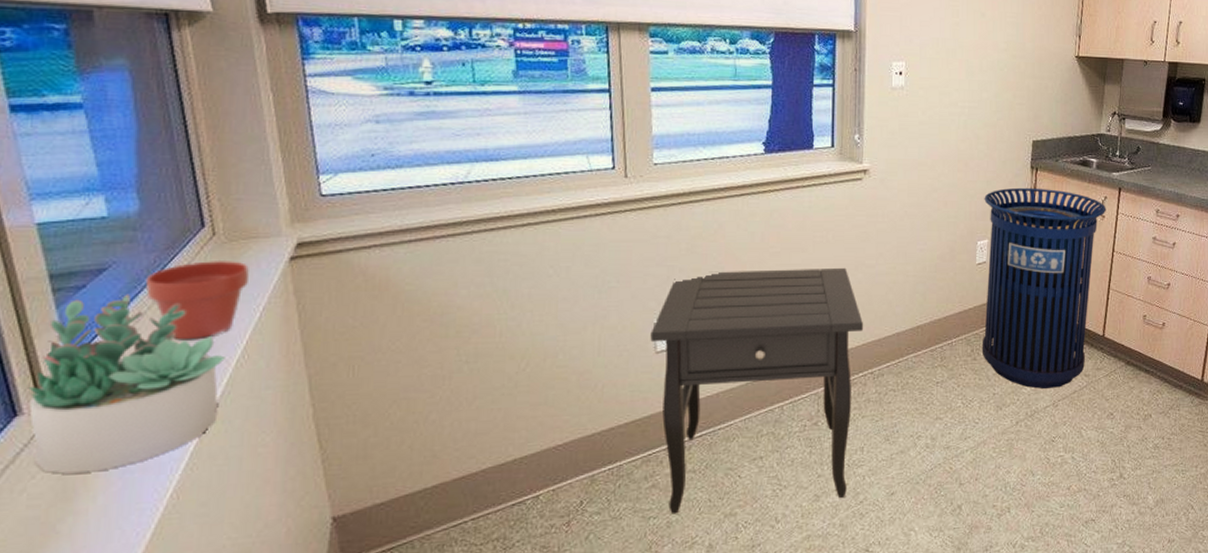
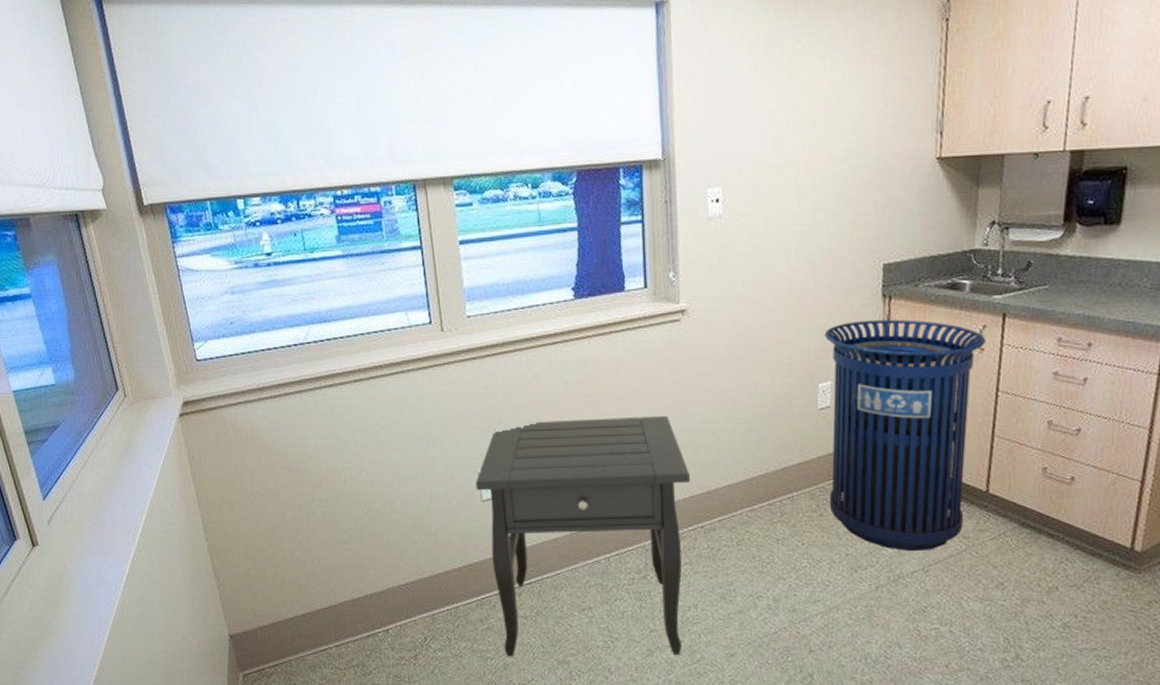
succulent plant: present [28,294,225,475] -> none [21,445,143,587]
flower pot: present [145,259,249,340] -> none [84,417,152,484]

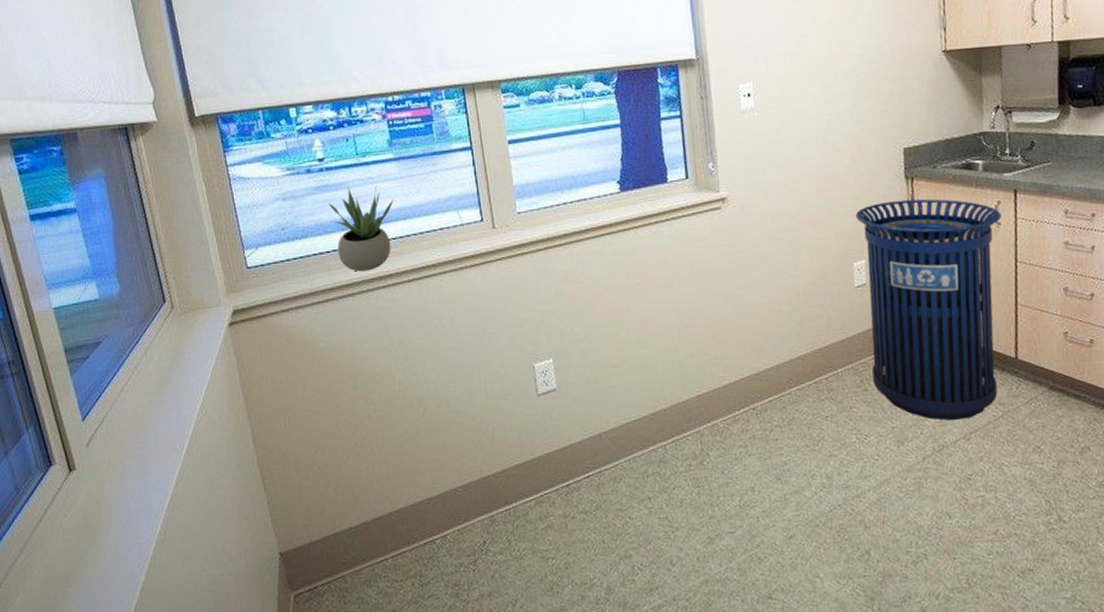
potted plant: none [275,282,342,369] -> present [328,185,394,272]
table: present [476,415,691,657] -> none [531,300,741,555]

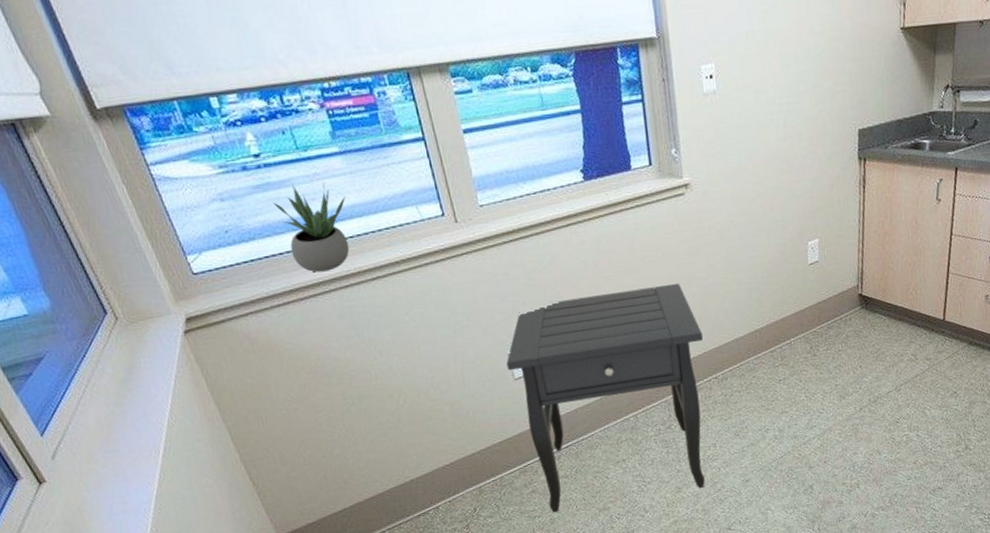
table: none [531,300,741,555] -> present [506,283,705,513]
recycling bin: present [855,199,1002,420] -> none [811,178,942,376]

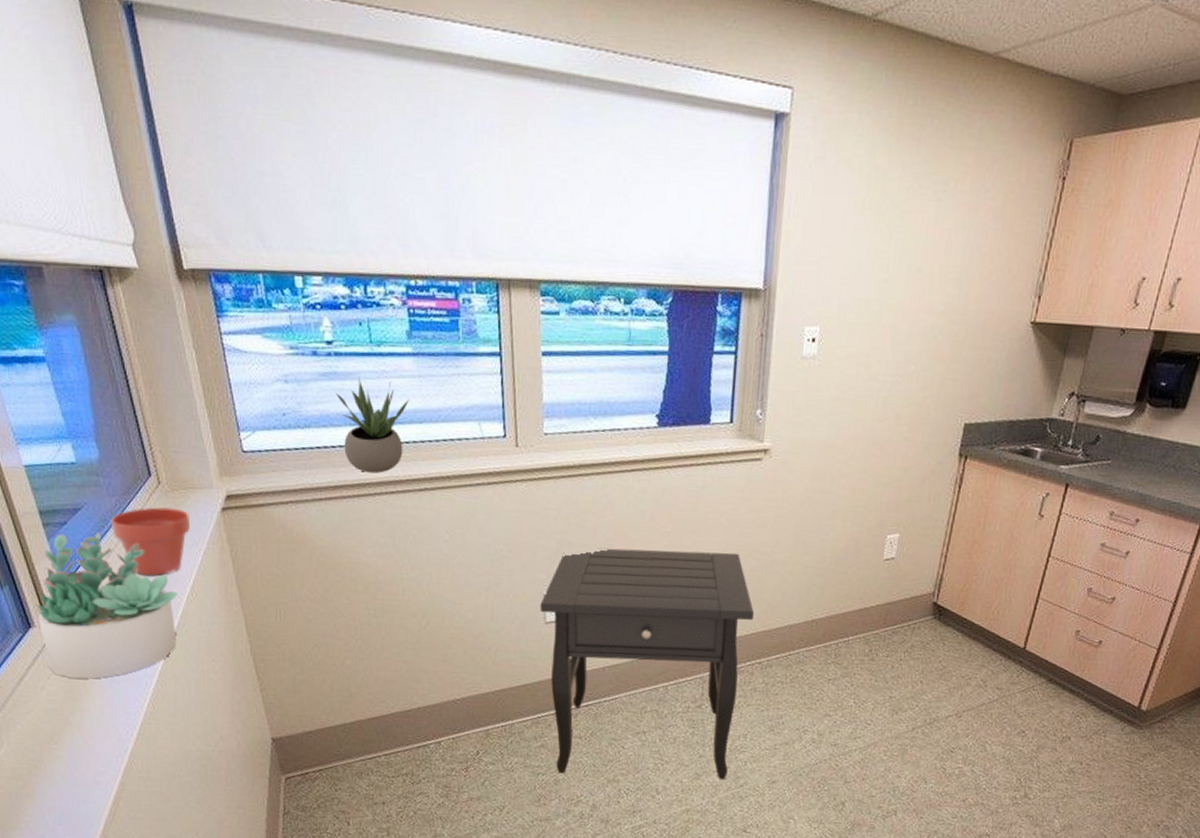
succulent plant: none [15,376,167,521] -> present [36,532,178,679]
flower pot: none [75,339,157,409] -> present [110,506,190,577]

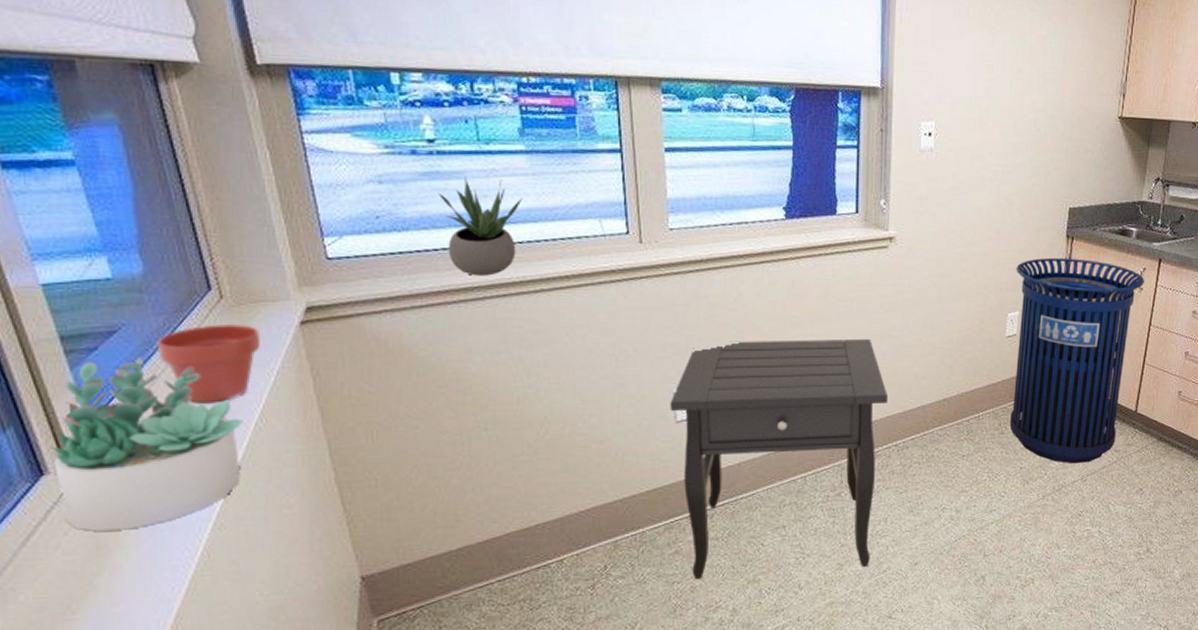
recycling bin: none [881,477,1047,698] -> present [1009,257,1145,463]

